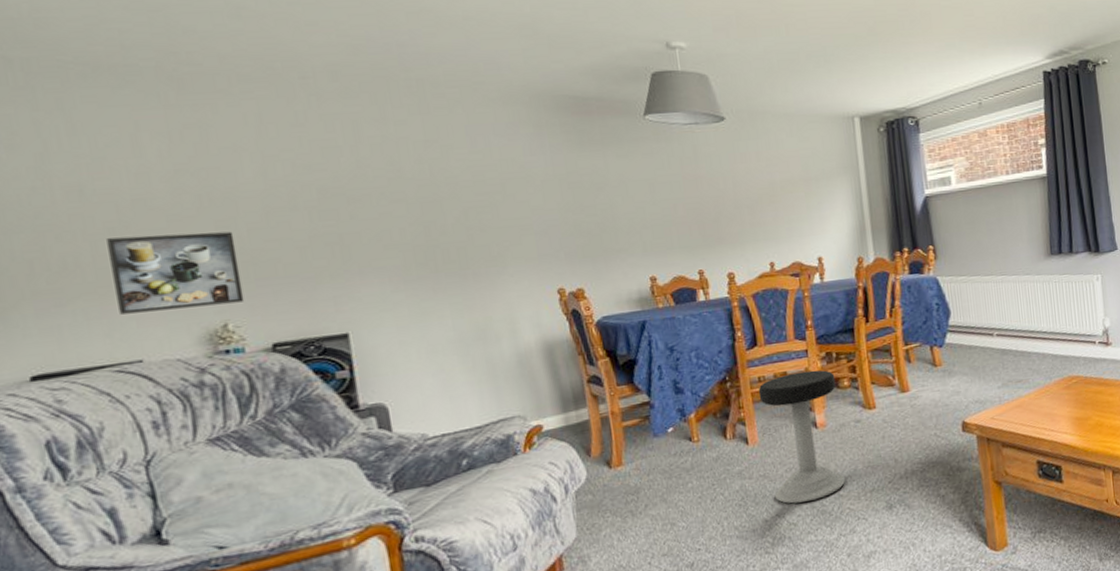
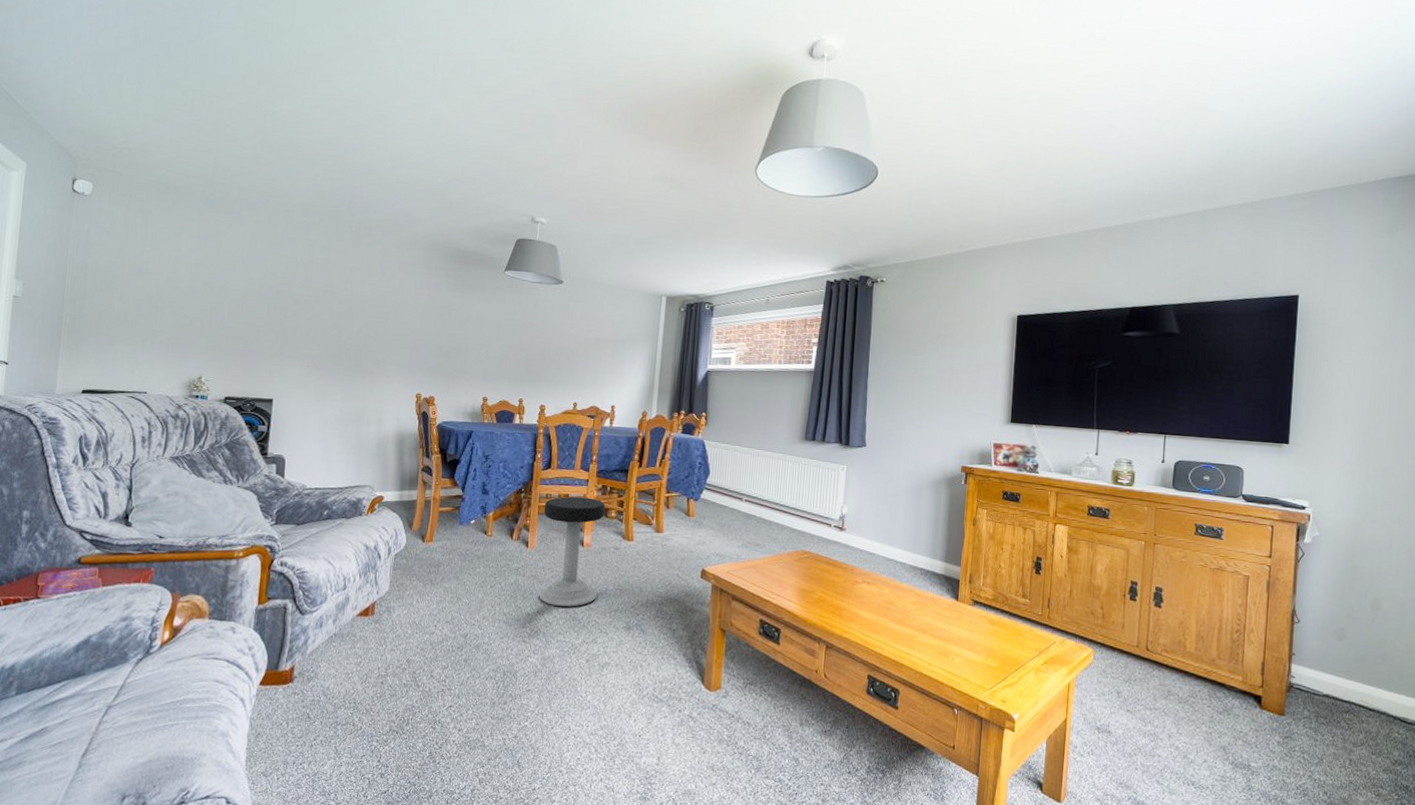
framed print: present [107,231,245,314] -> none [142,304,220,363]

